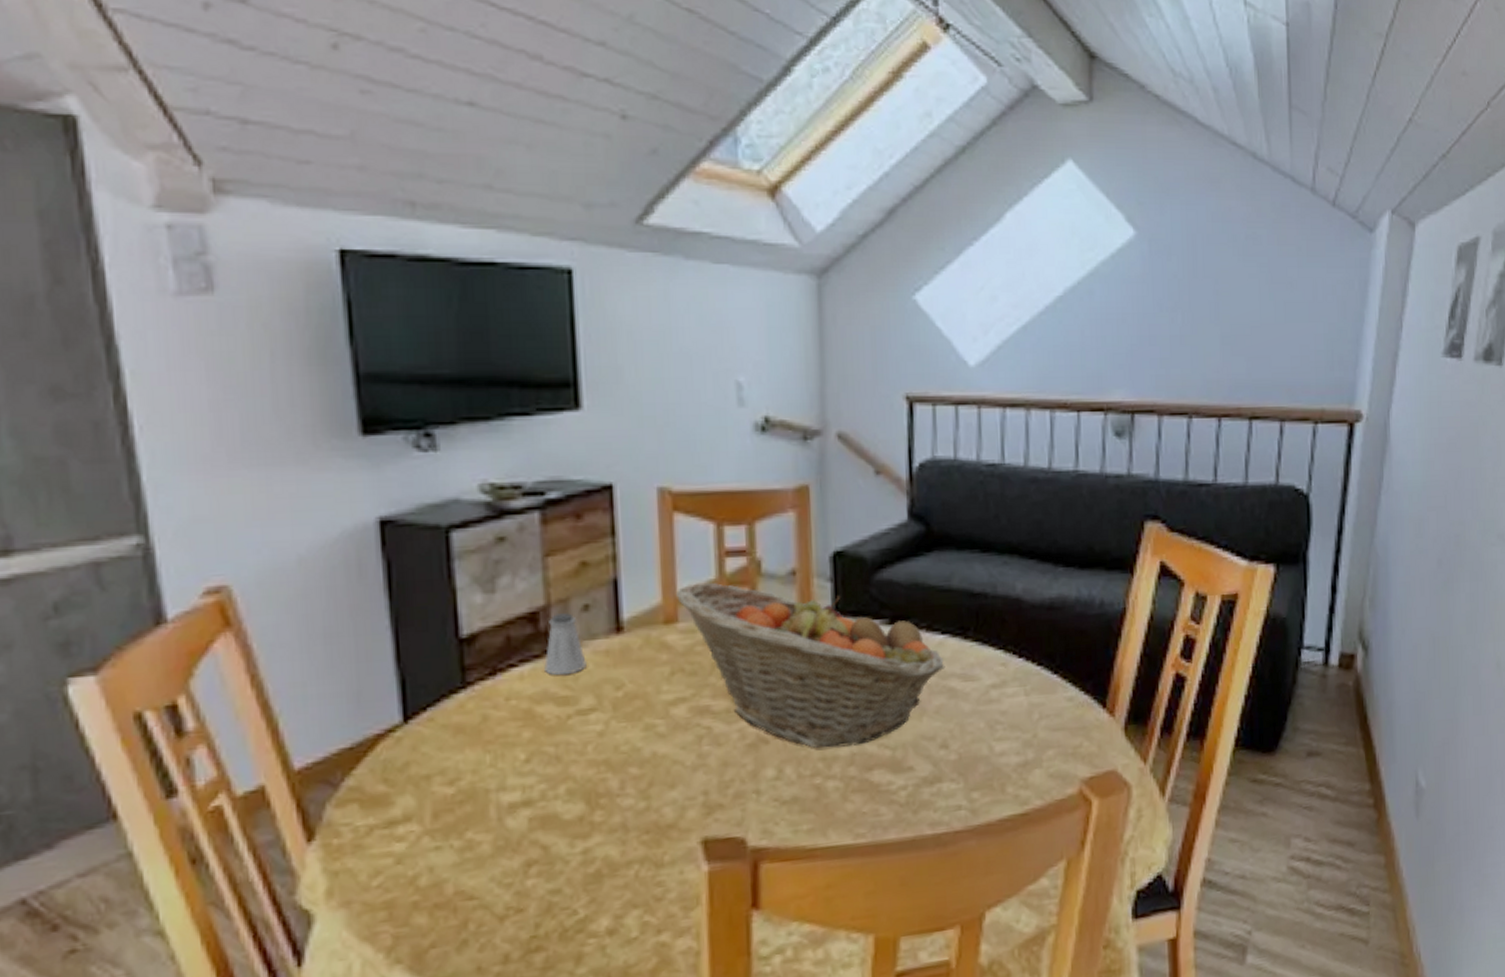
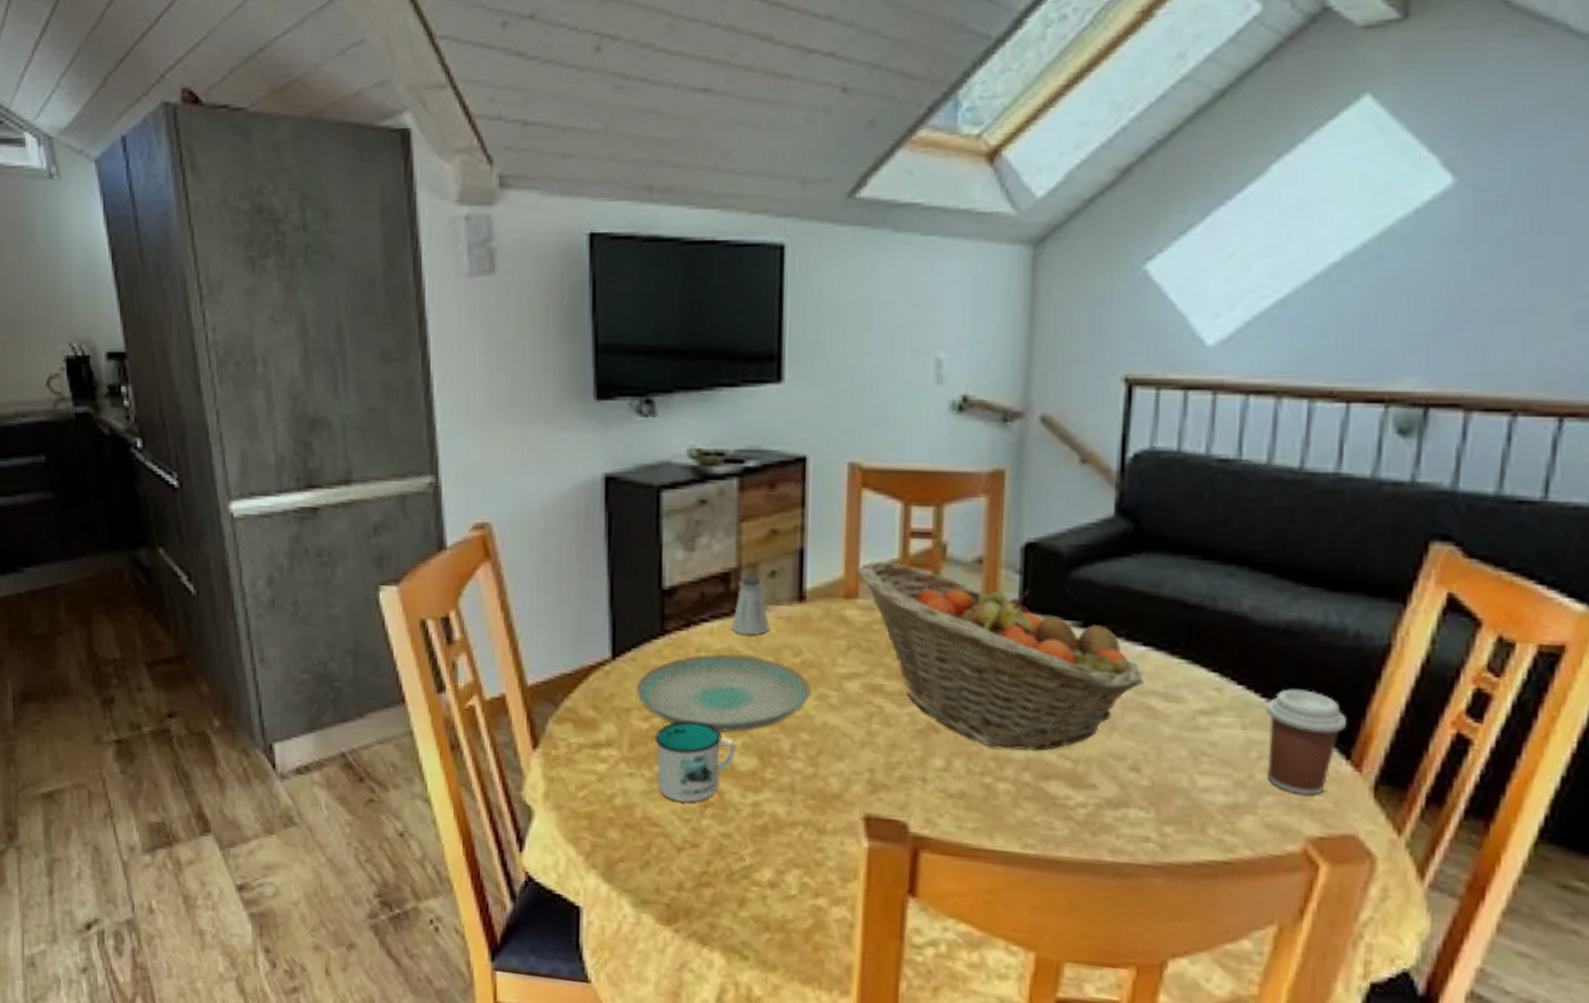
plate: none [435,696,636,783] -> present [636,653,810,733]
mug: none [463,775,560,867] -> present [655,720,736,803]
coffee cup: none [1041,654,1101,744] -> present [1265,688,1347,795]

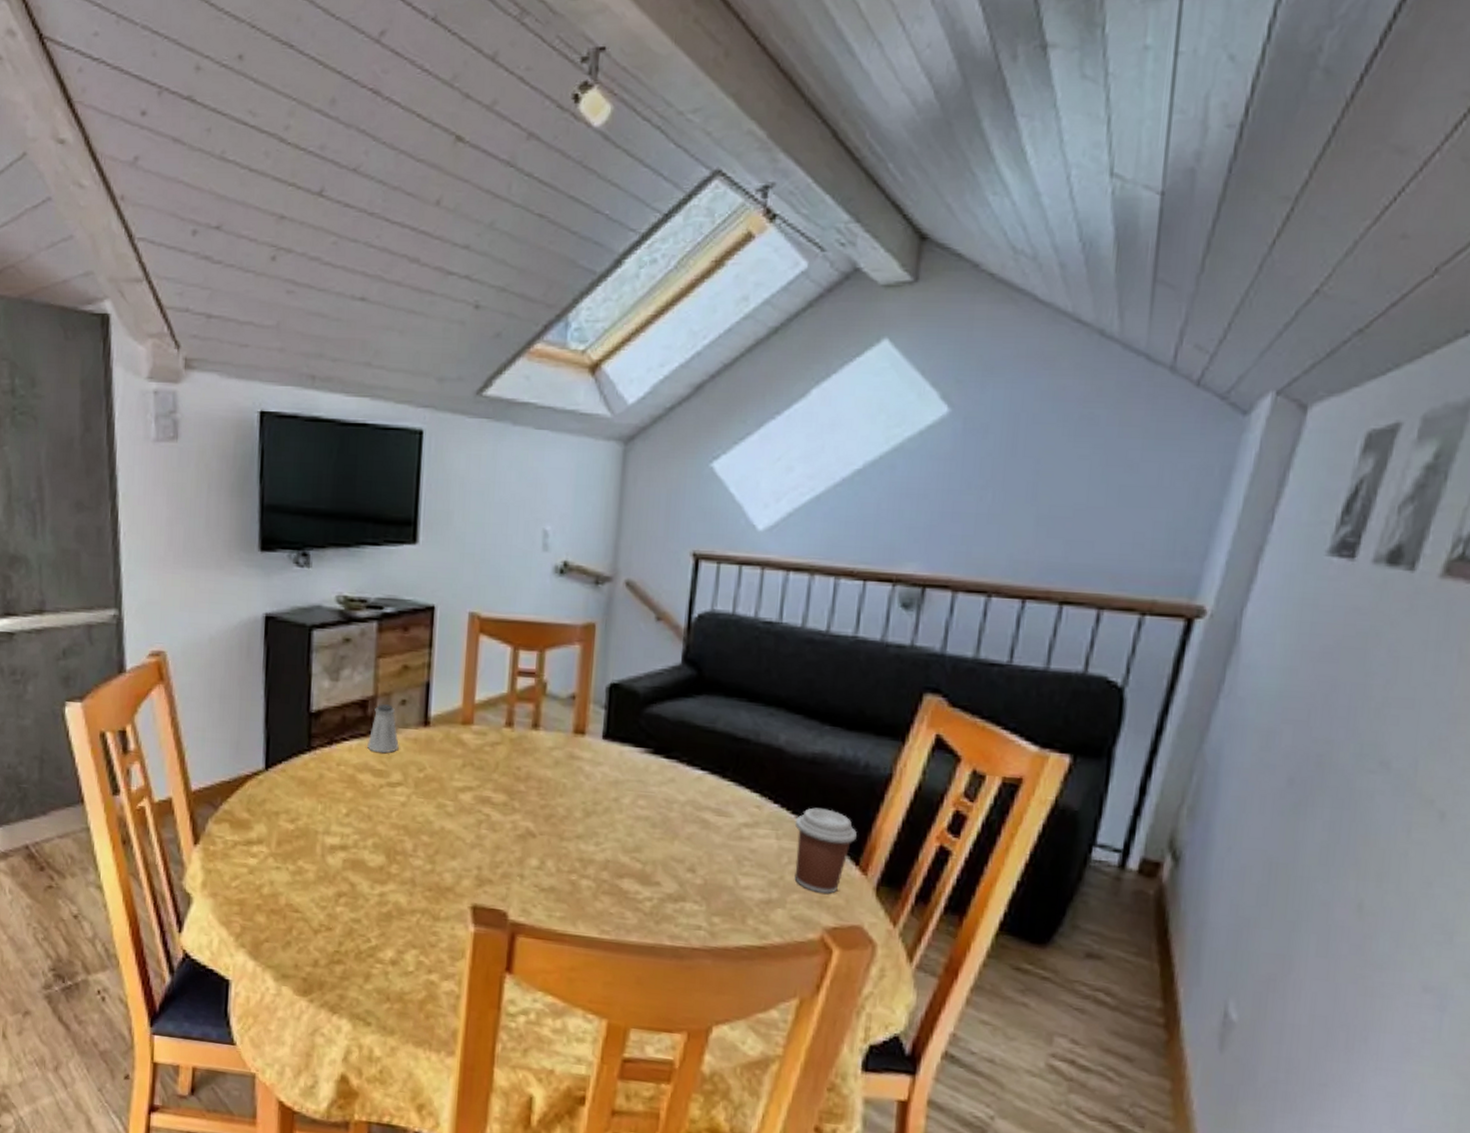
plate: present [636,653,810,733] -> none [284,767,431,834]
mug: present [655,720,736,803] -> none [299,823,368,892]
fruit basket: present [859,561,1145,751] -> none [474,694,701,854]

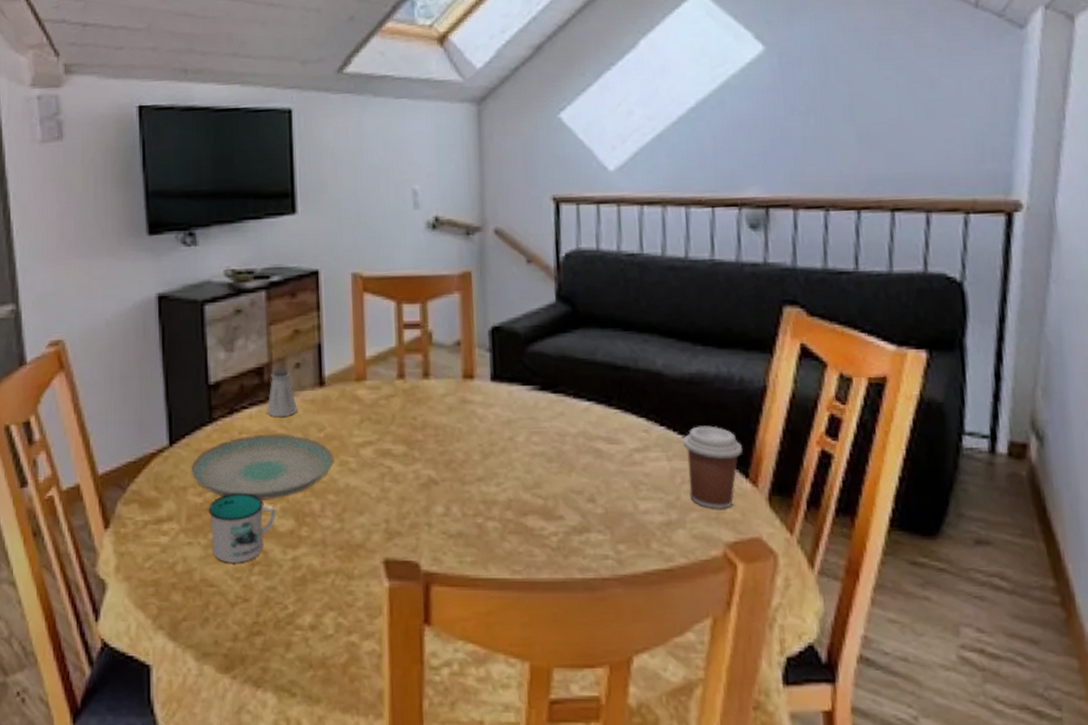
plate: none [284,767,431,834] -> present [190,434,334,501]
mug: none [299,823,368,892] -> present [208,492,276,563]

